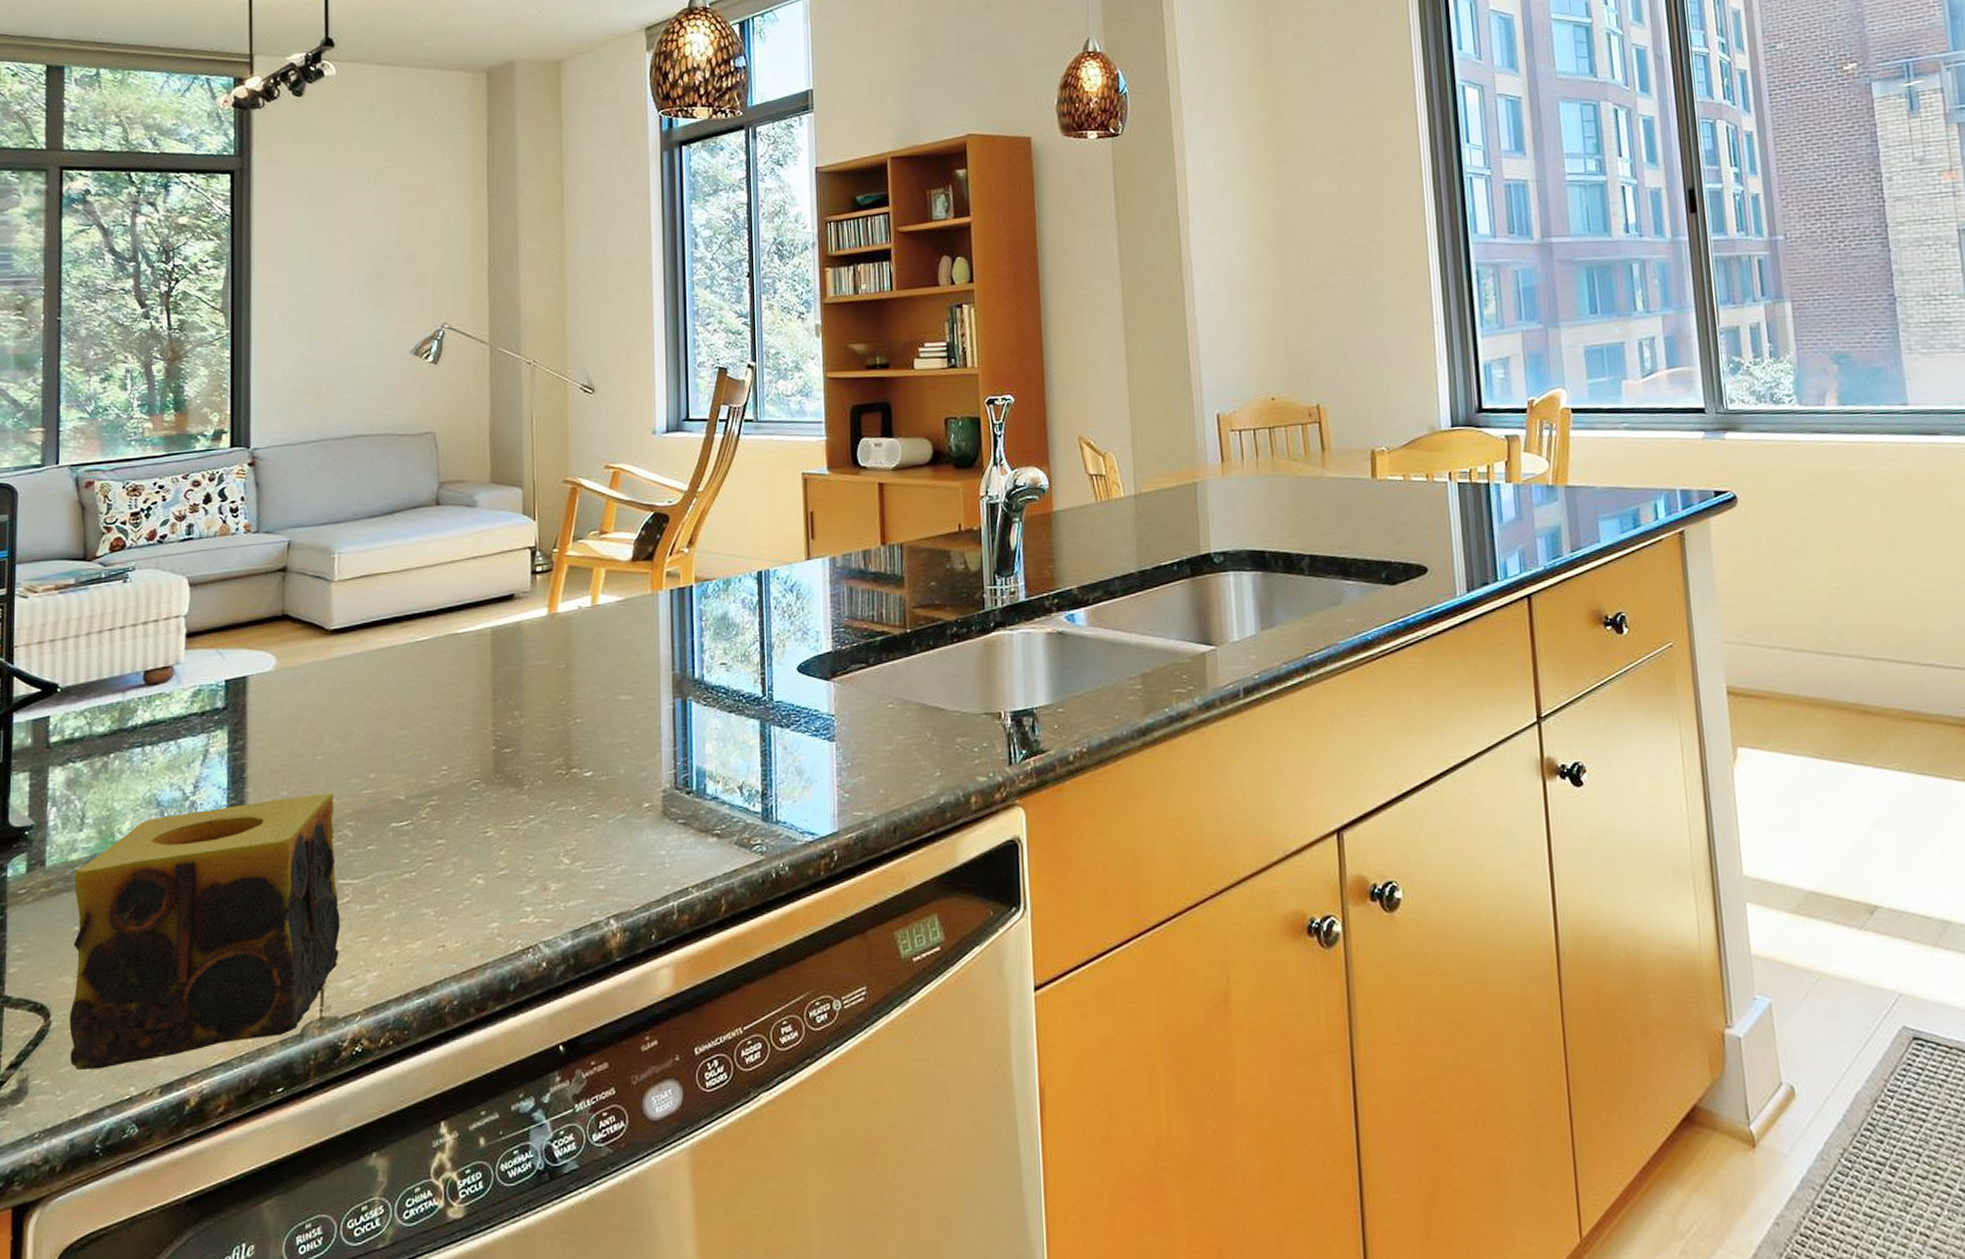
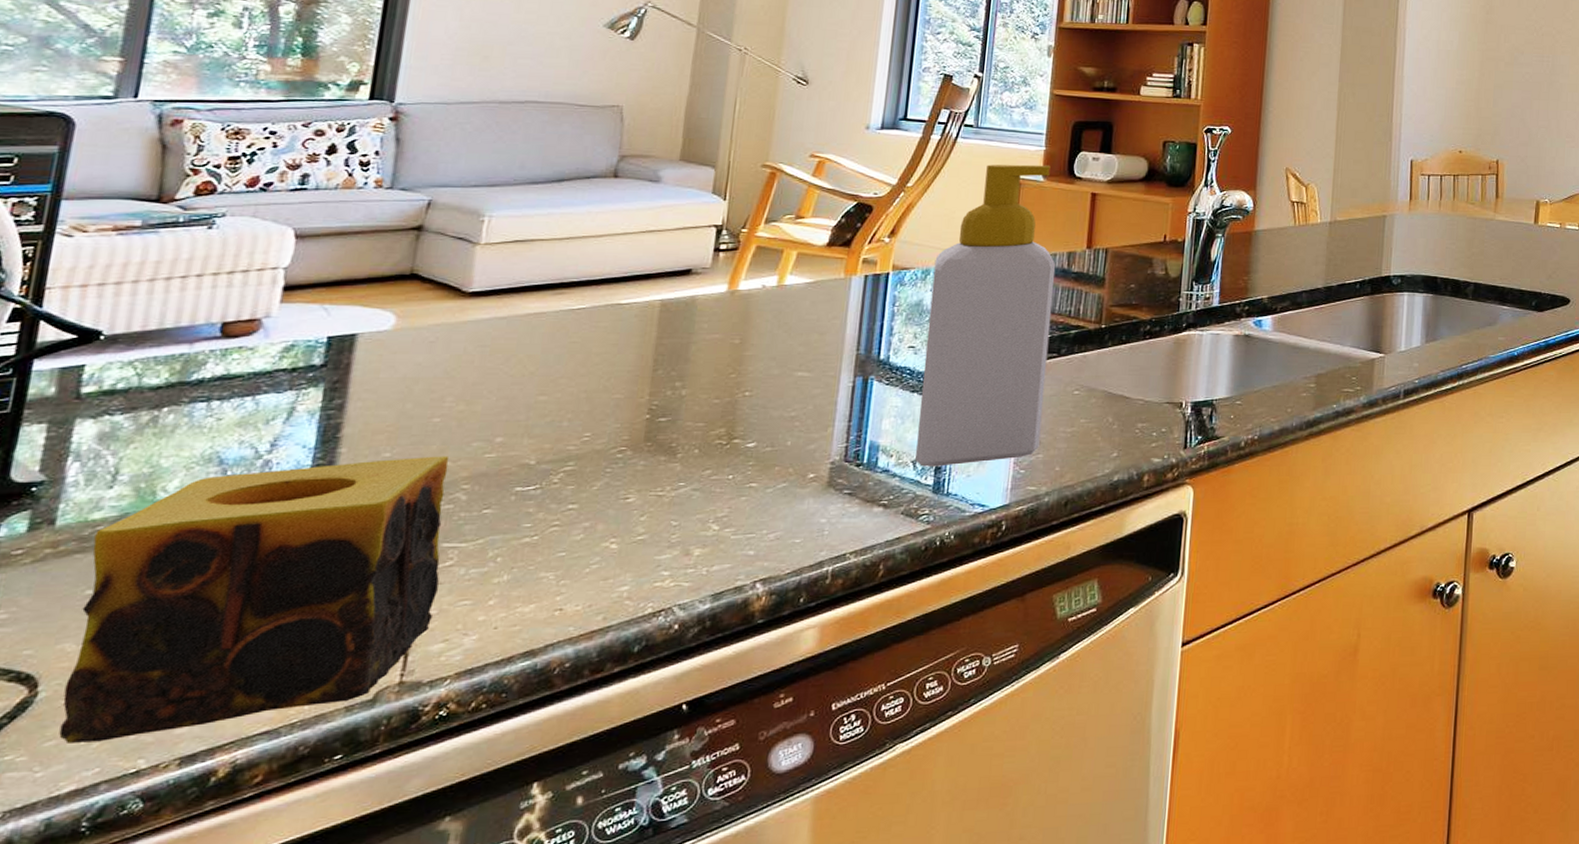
soap bottle: none [734,456,860,793] -> present [915,164,1056,467]

